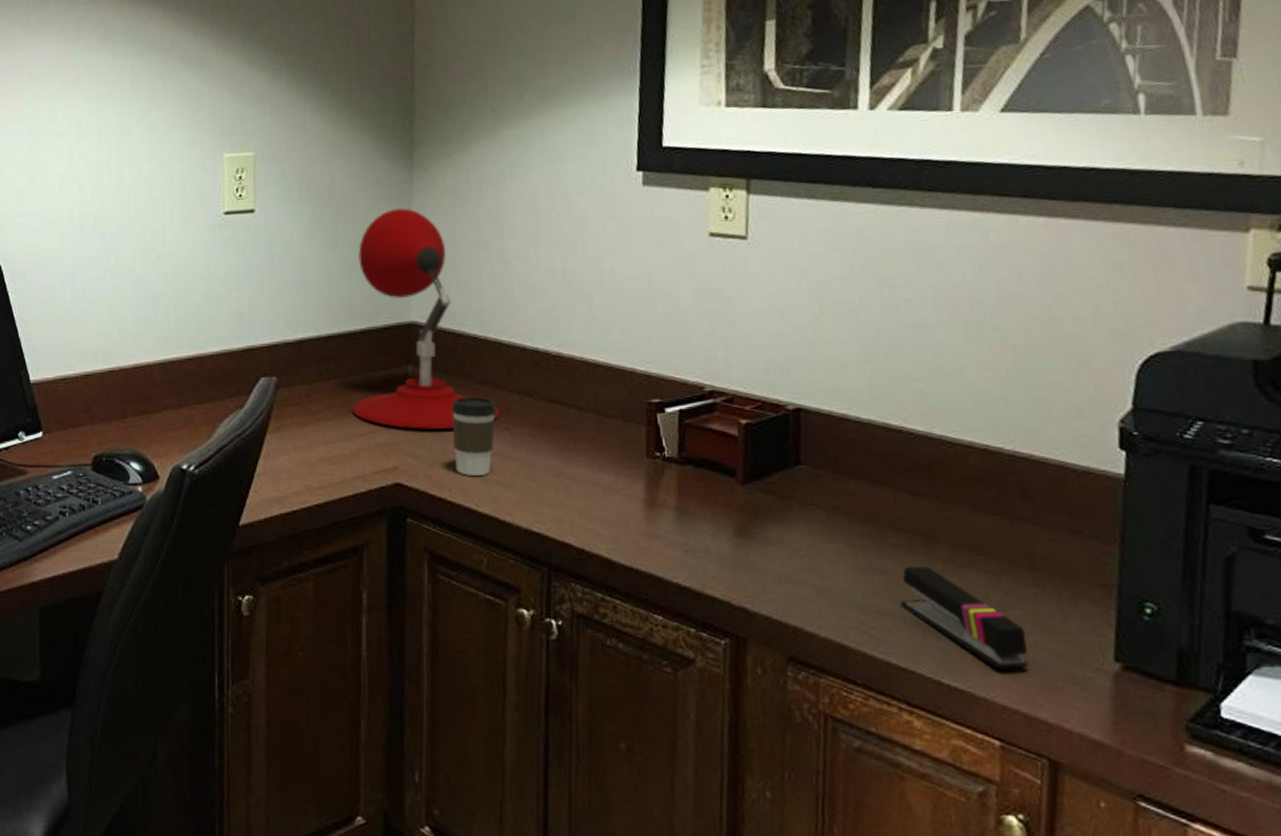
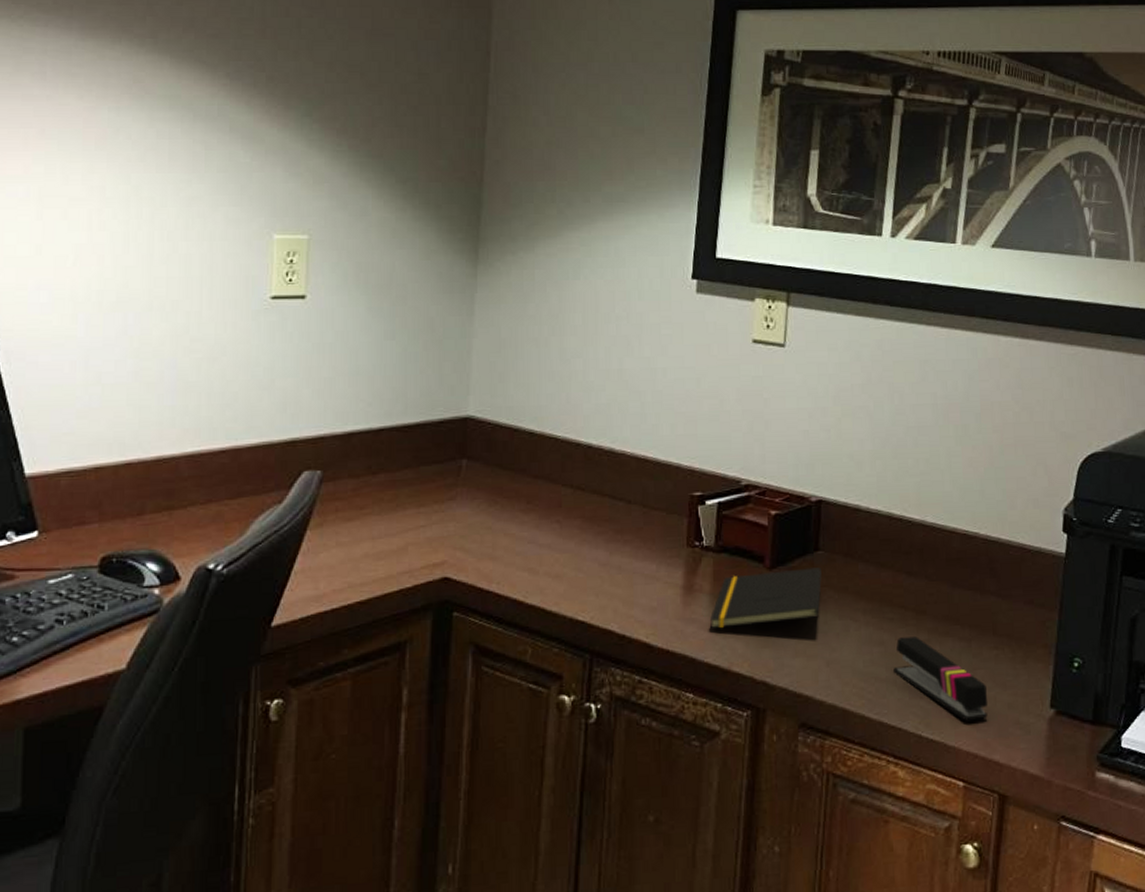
desk lamp: present [351,207,500,430] -> none [401,302,552,524]
coffee cup: present [451,396,497,476] -> none [503,490,549,568]
notepad: none [677,484,806,546] -> present [710,567,822,628]

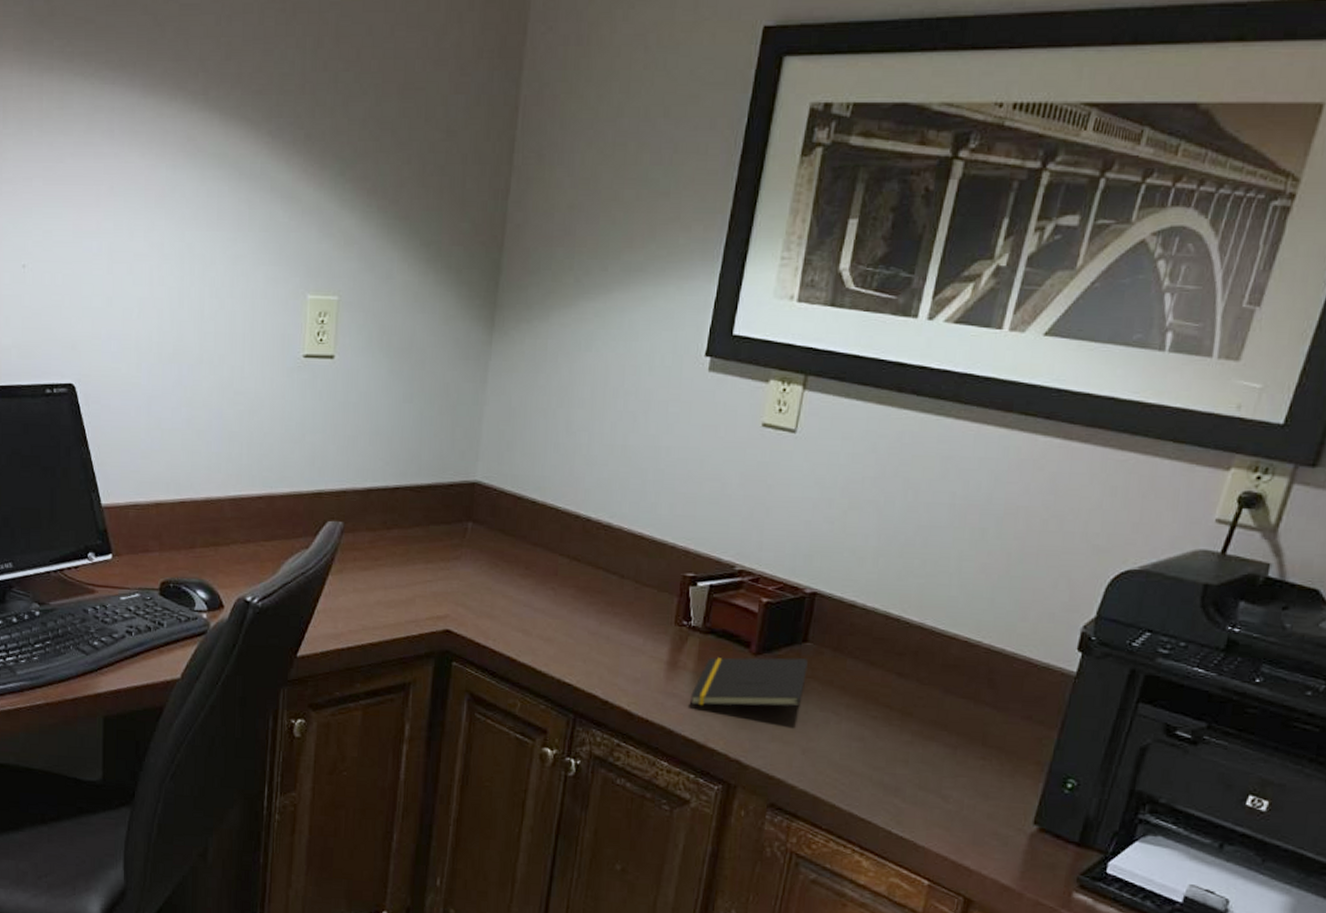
stapler: present [893,636,989,721] -> none [870,736,967,825]

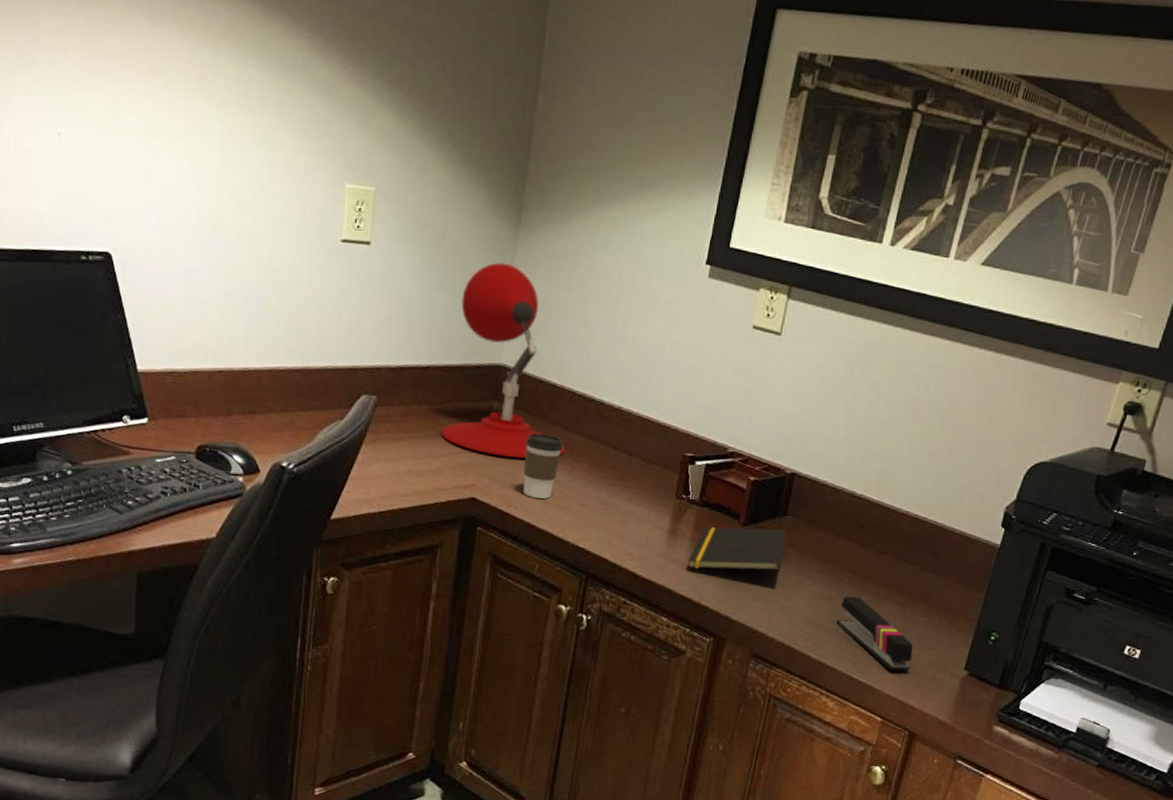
desk lamp: none [411,369,548,585] -> present [440,262,565,458]
coffee cup: none [502,556,546,629] -> present [523,433,563,499]
stapler: none [870,736,967,825] -> present [836,596,913,671]

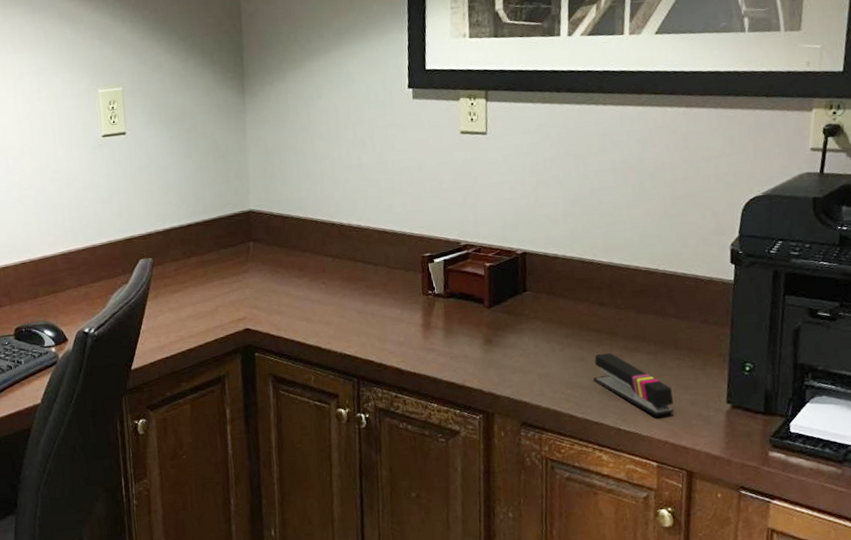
desk lamp: present [440,262,565,458] -> none [207,124,318,288]
coffee cup: present [523,433,563,499] -> none [282,261,316,319]
notepad: present [688,527,787,571] -> none [445,304,531,355]

